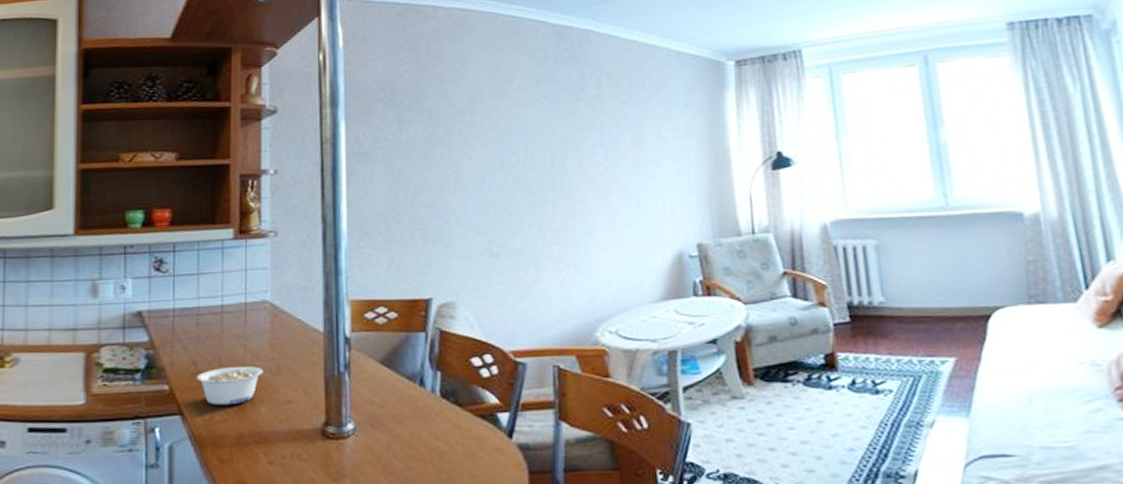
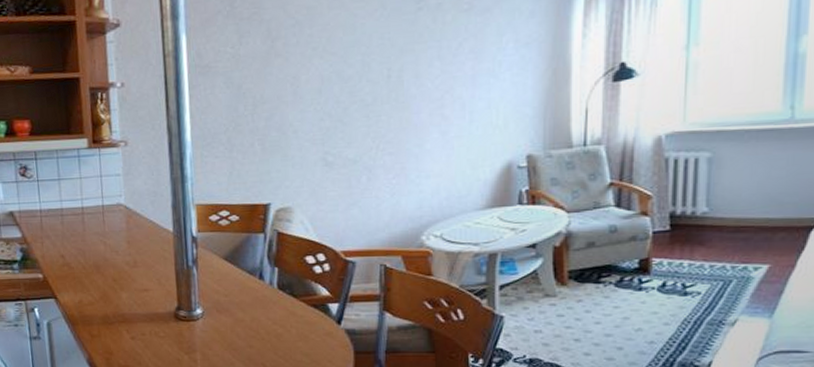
legume: present [196,366,263,405] -> none [65,260,122,291]

